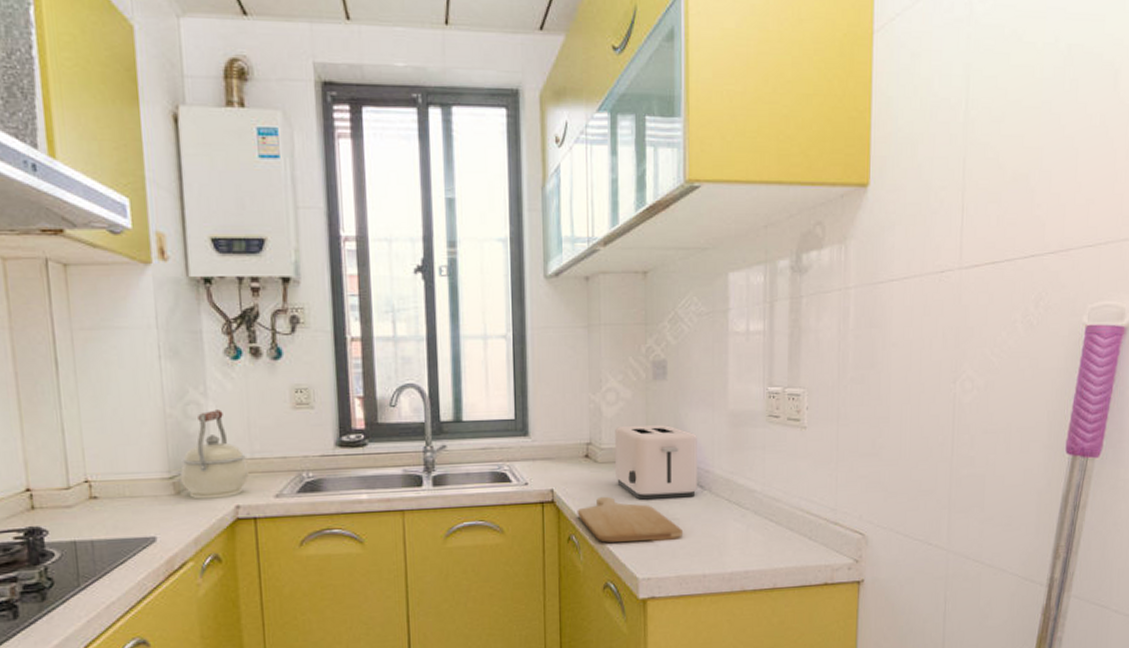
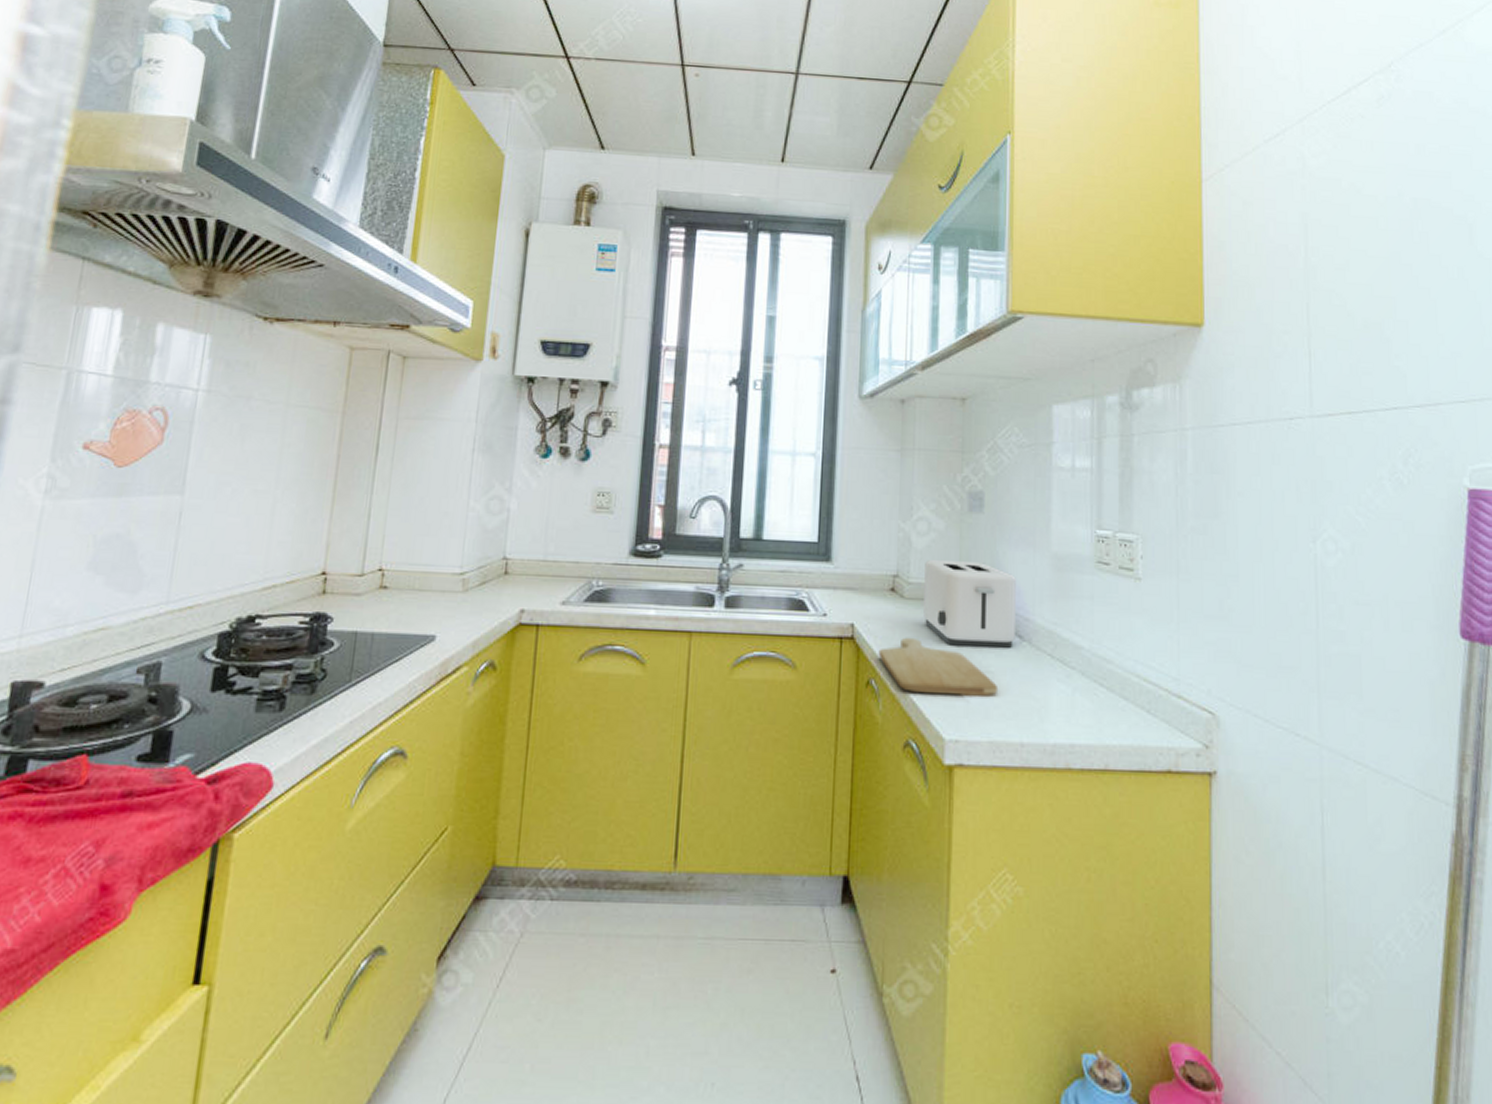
kettle: present [180,409,249,499] -> none [471,507,540,600]

